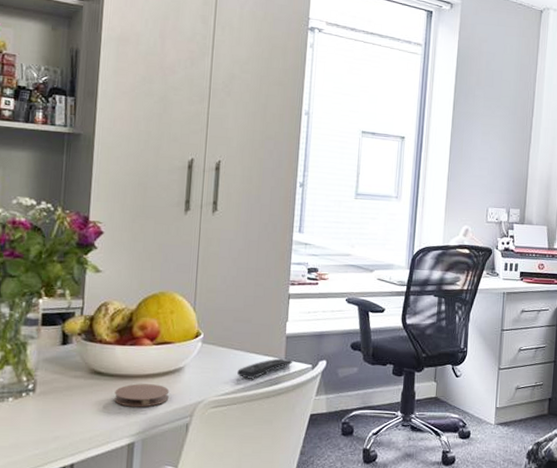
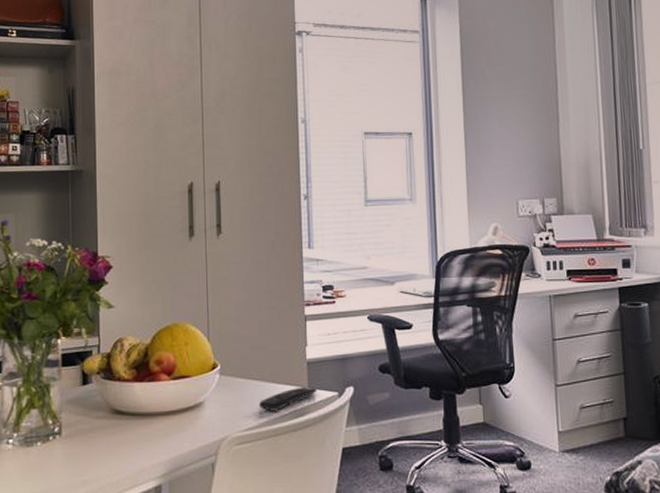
coaster: present [114,383,170,407] -> none [137,422,192,447]

